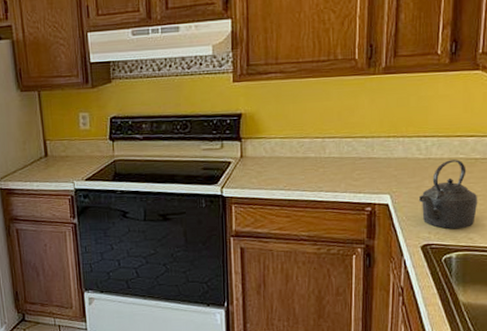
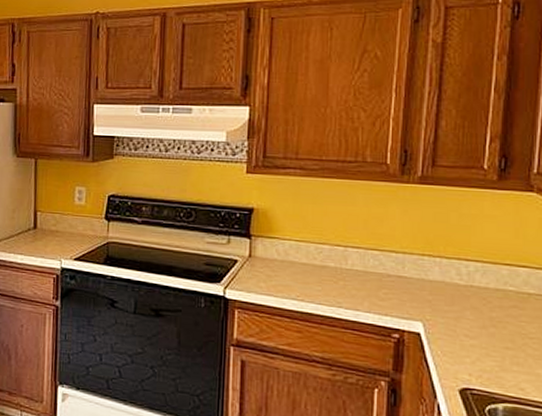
kettle: present [418,160,478,229] -> none [457,291,532,376]

